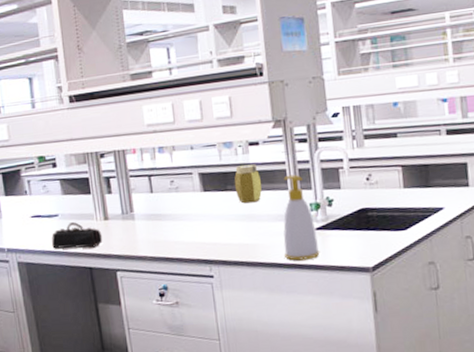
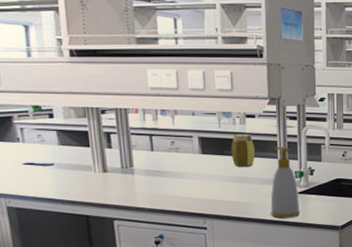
pencil case: present [51,222,103,249] -> none [45,172,101,197]

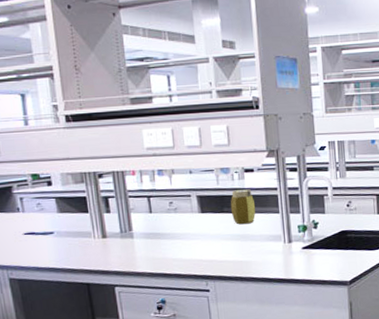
soap bottle: present [270,146,301,218] -> none [274,199,306,276]

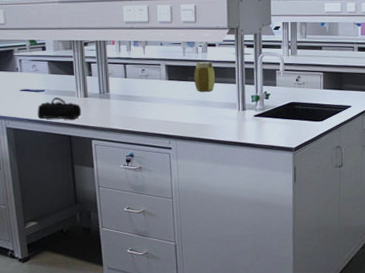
pencil case: none [46,240,101,265] -> present [37,97,82,120]

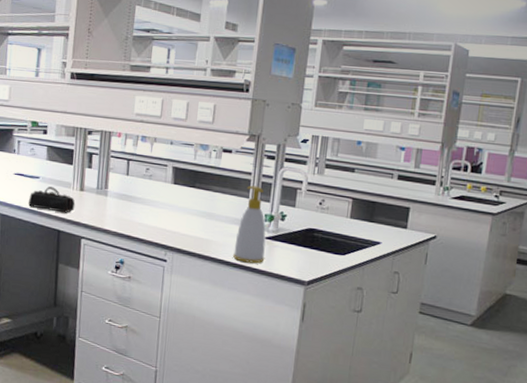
jar: present [193,61,216,92] -> none [202,167,227,203]
soap bottle: none [228,72,256,140] -> present [232,185,266,264]

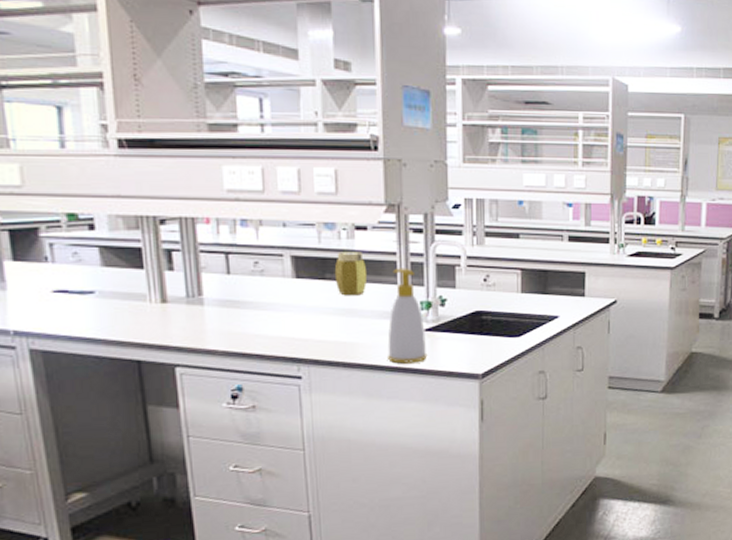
pencil case: present [27,186,76,213] -> none [82,303,158,336]
jar: none [202,167,227,203] -> present [334,251,368,296]

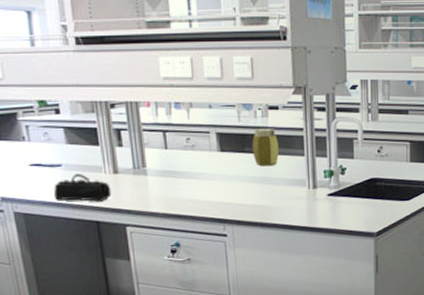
pencil case: none [82,303,158,336] -> present [53,174,112,201]
soap bottle: present [386,268,428,364] -> none [296,141,331,224]

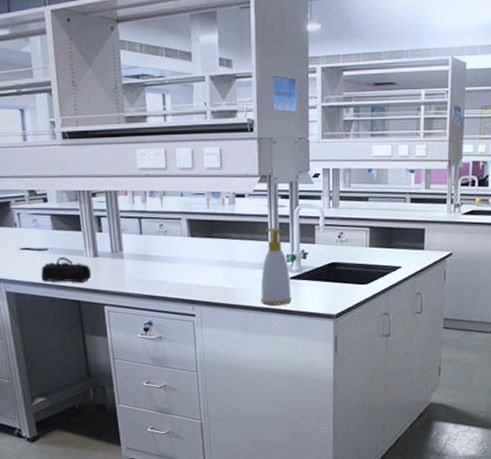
jar: present [252,128,280,166] -> none [219,215,245,251]
soap bottle: none [296,141,331,224] -> present [260,227,292,305]

